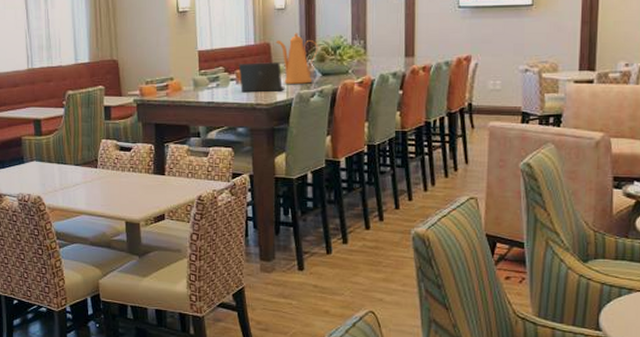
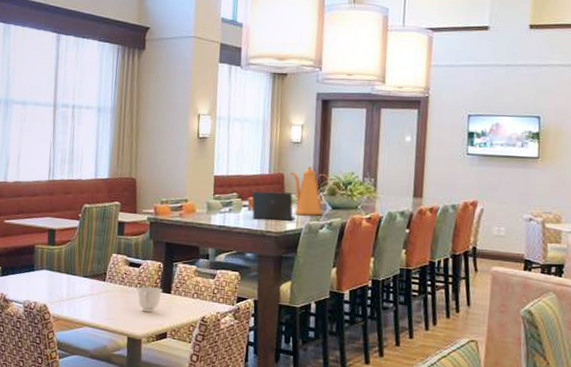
teacup: none [130,170,157,196] -> present [136,286,163,313]

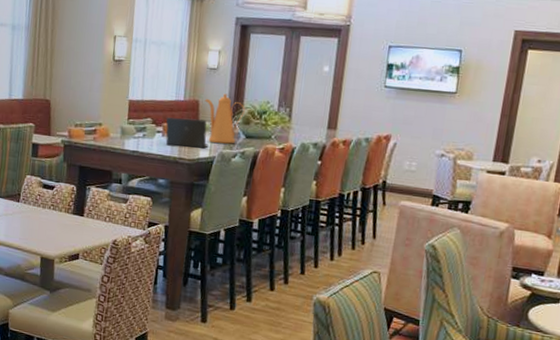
teacup: present [136,286,163,313] -> none [50,208,76,234]

